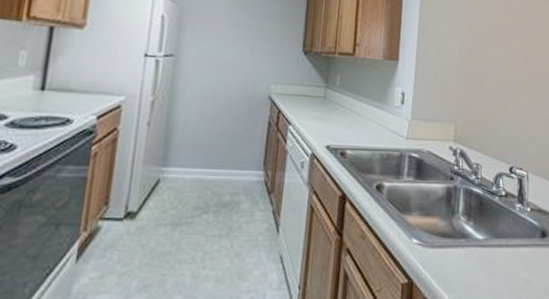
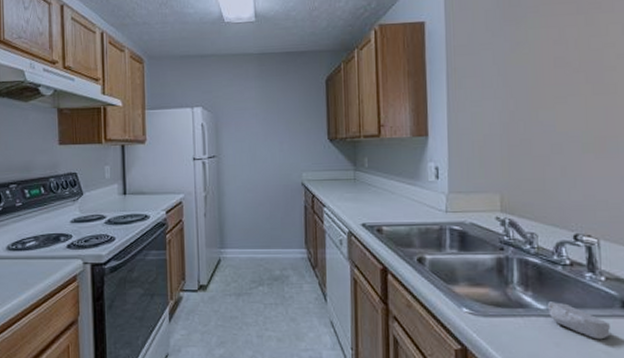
soap bar: none [485,232,531,269] -> present [548,302,610,340]

